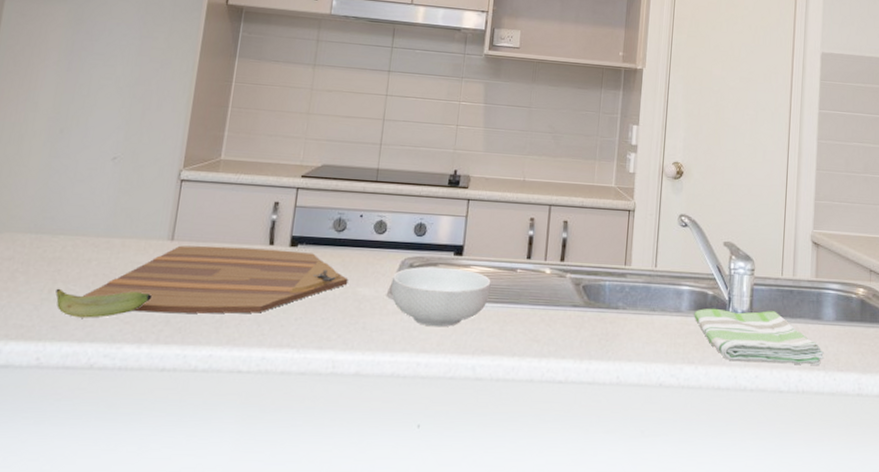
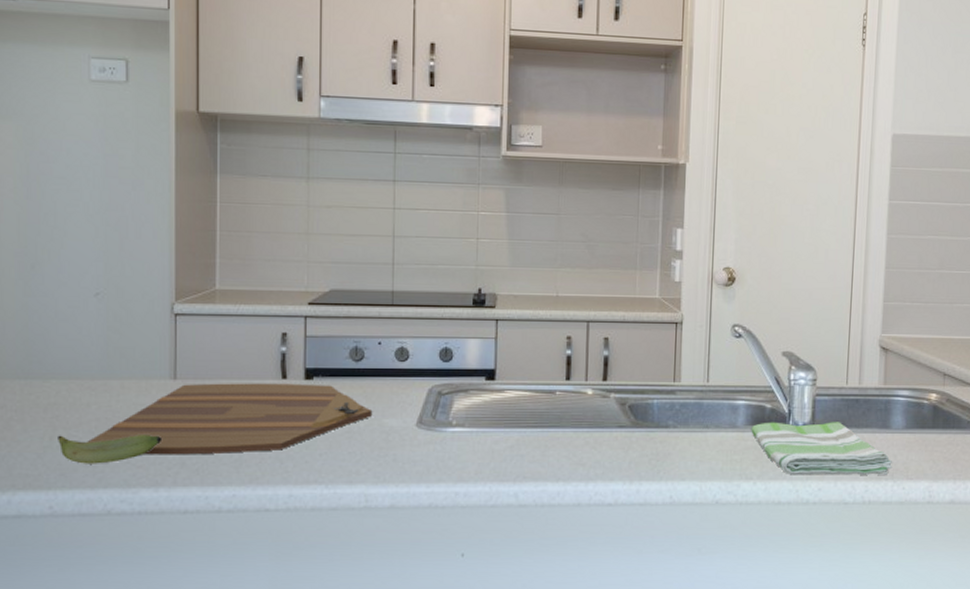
cereal bowl: present [390,266,491,327] -> none [419,393,528,456]

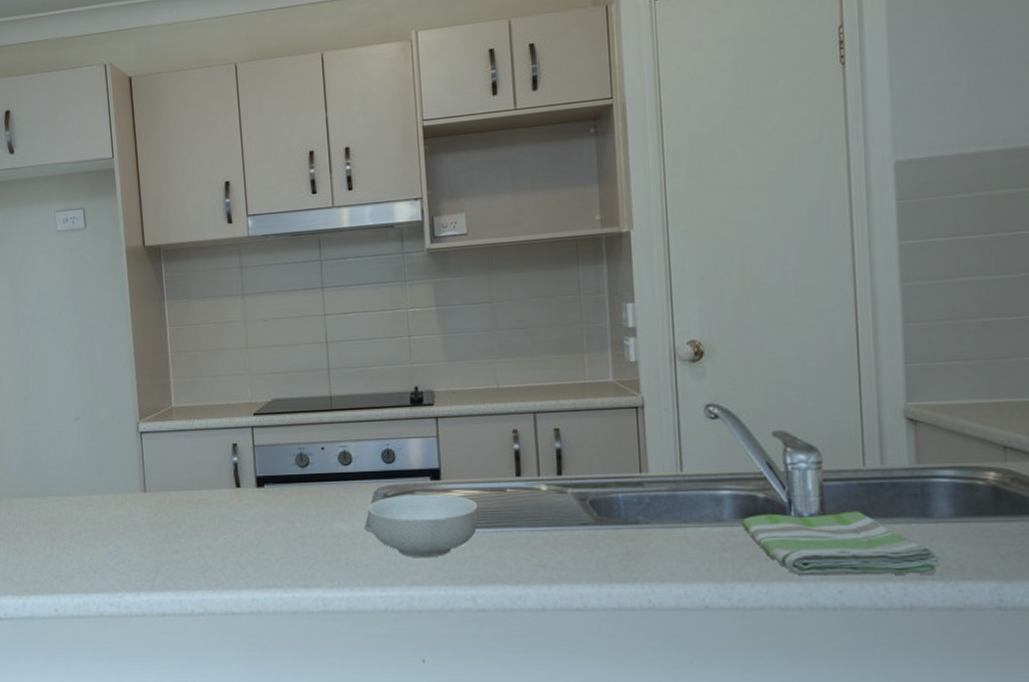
banana: present [58,435,163,464] -> none [56,544,140,571]
cutting board: present [87,383,373,455] -> none [79,491,322,562]
cereal bowl: none [419,393,528,456] -> present [367,493,479,558]

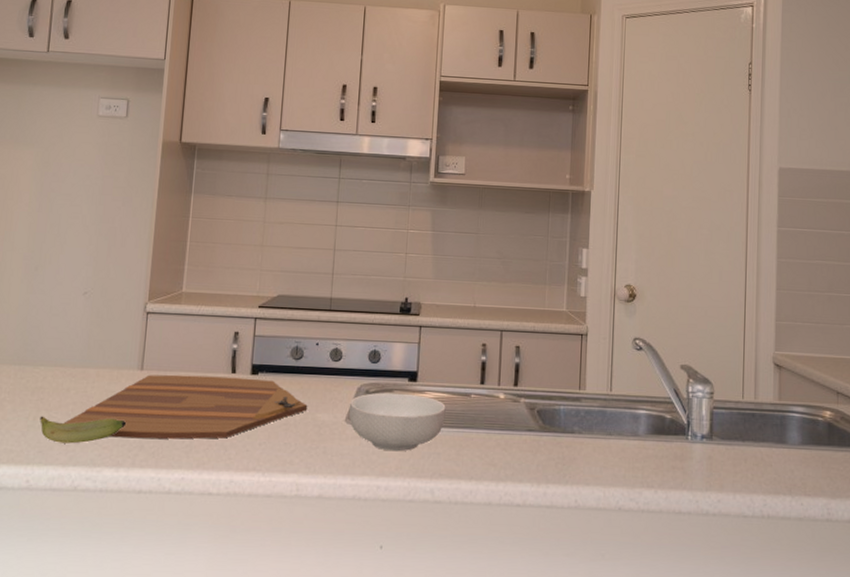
banana: none [56,544,140,571] -> present [40,416,127,444]
cutting board: none [79,491,322,562] -> present [63,374,308,439]
dish towel: present [741,511,941,576] -> none [652,432,790,491]

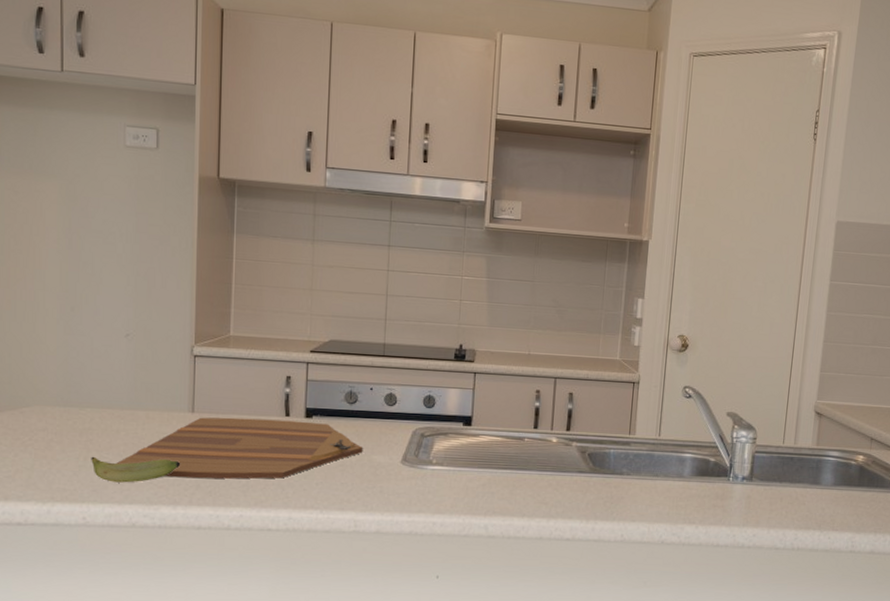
cereal bowl: present [348,392,446,452] -> none [404,436,500,491]

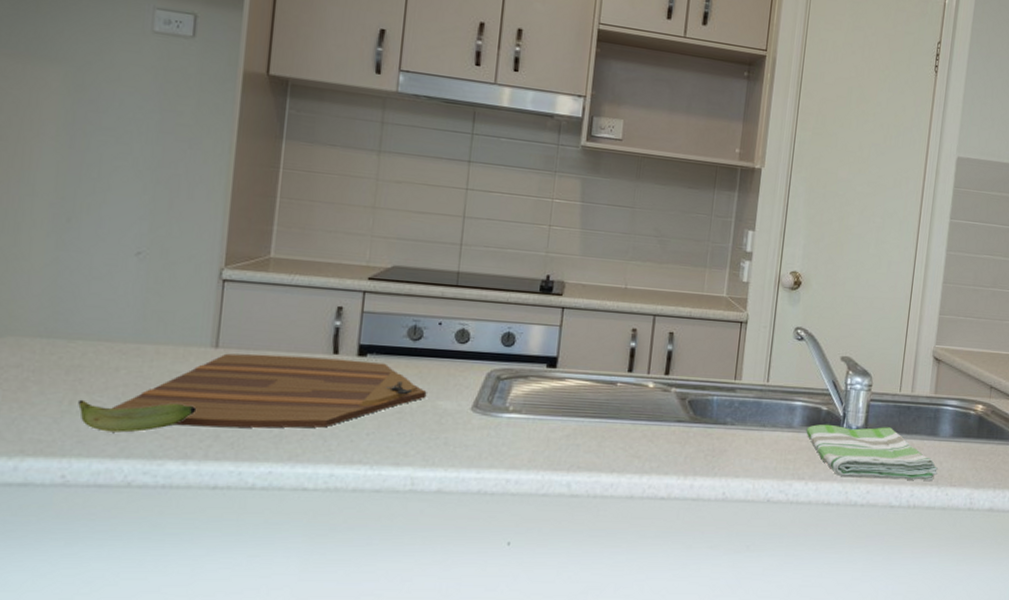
dish towel: none [696,474,821,526] -> present [806,424,938,482]

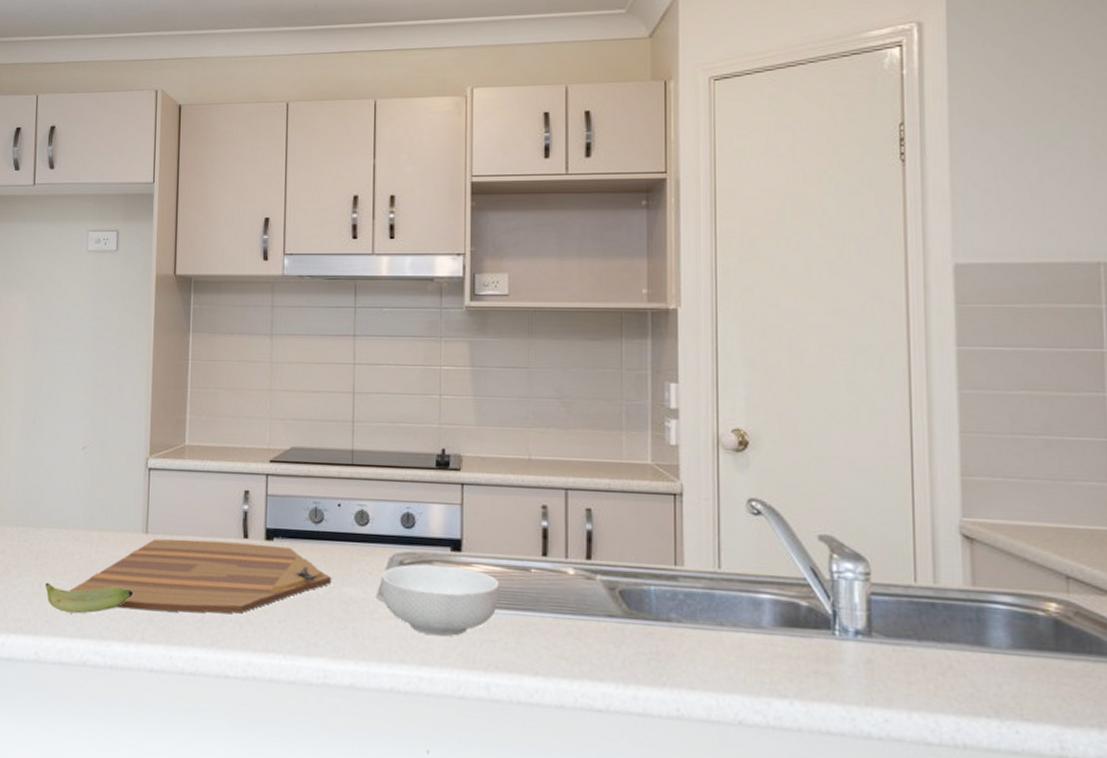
cereal bowl: none [475,379,588,443] -> present [380,564,499,637]
dish towel: present [806,424,938,482] -> none [781,624,997,712]

